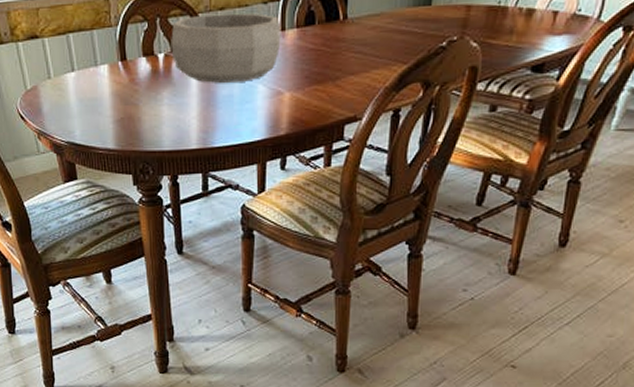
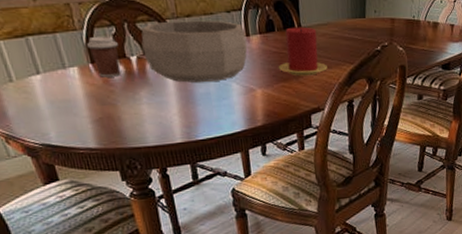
coffee cup: none [118,32,148,76] -> present [86,36,122,78]
candle: none [313,18,373,78] -> present [278,27,328,76]

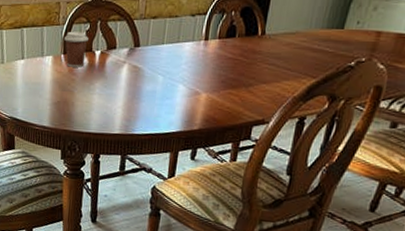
decorative bowl: present [141,20,248,83] -> none [107,21,205,81]
candle: present [278,27,328,76] -> none [229,34,284,86]

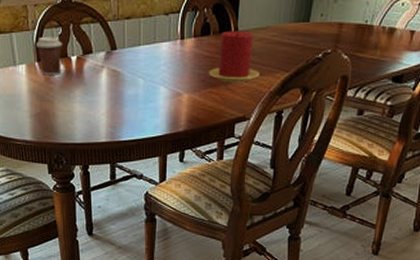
candle: none [229,34,284,86] -> present [208,30,260,83]

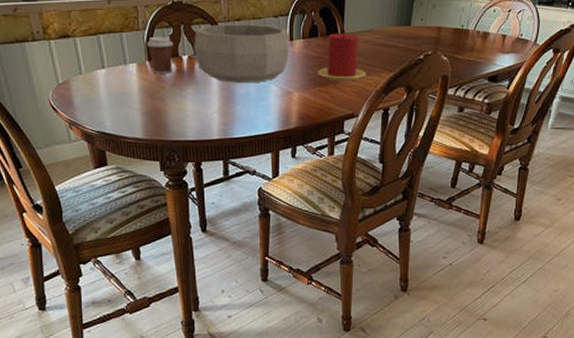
decorative bowl: none [83,22,181,84] -> present [194,24,290,83]

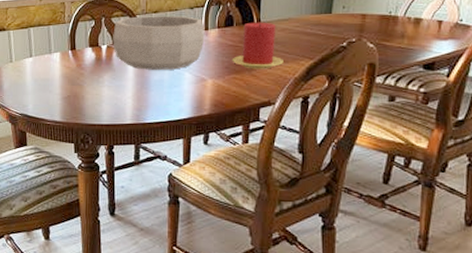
coffee cup: present [146,36,173,74] -> none [70,28,94,62]

